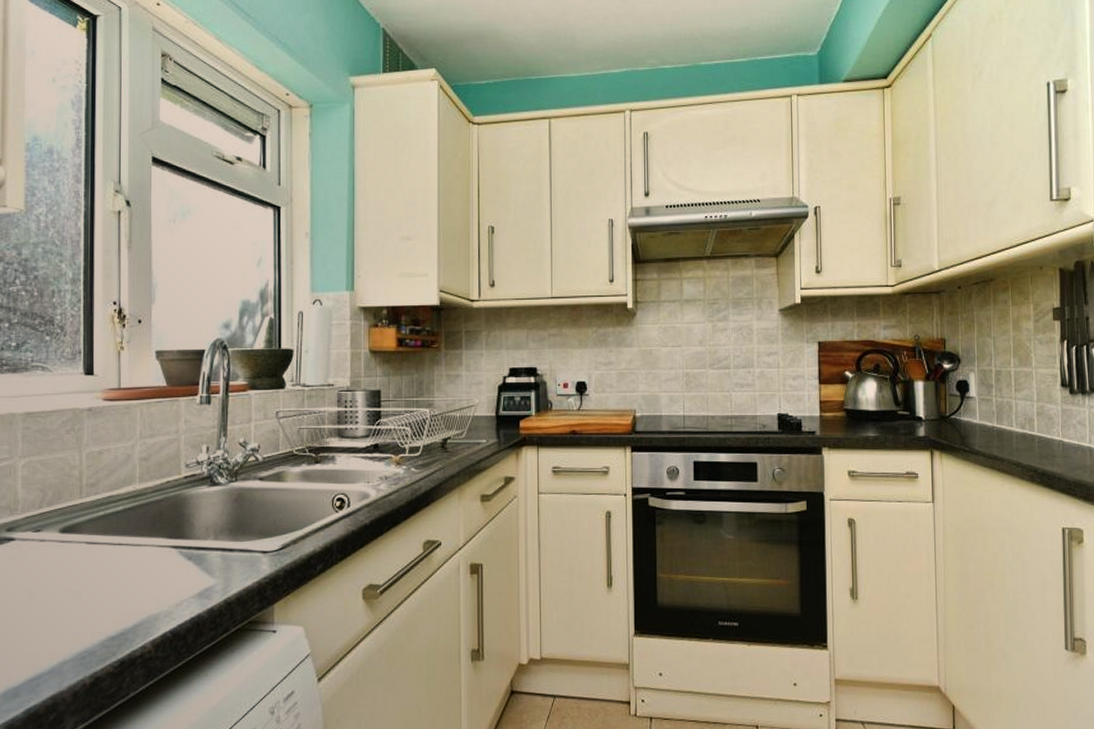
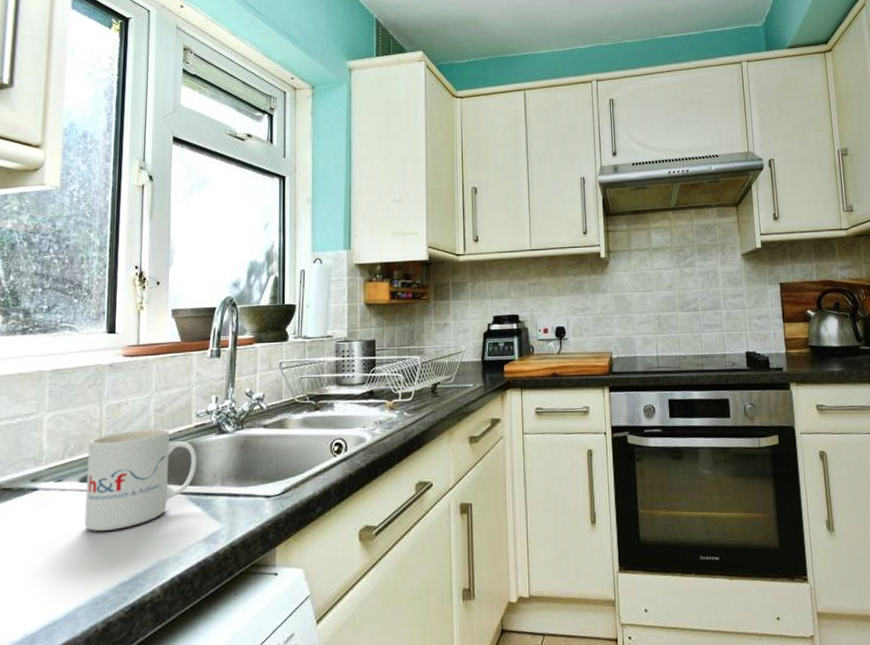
mug: none [67,477,188,584] -> present [84,428,197,531]

